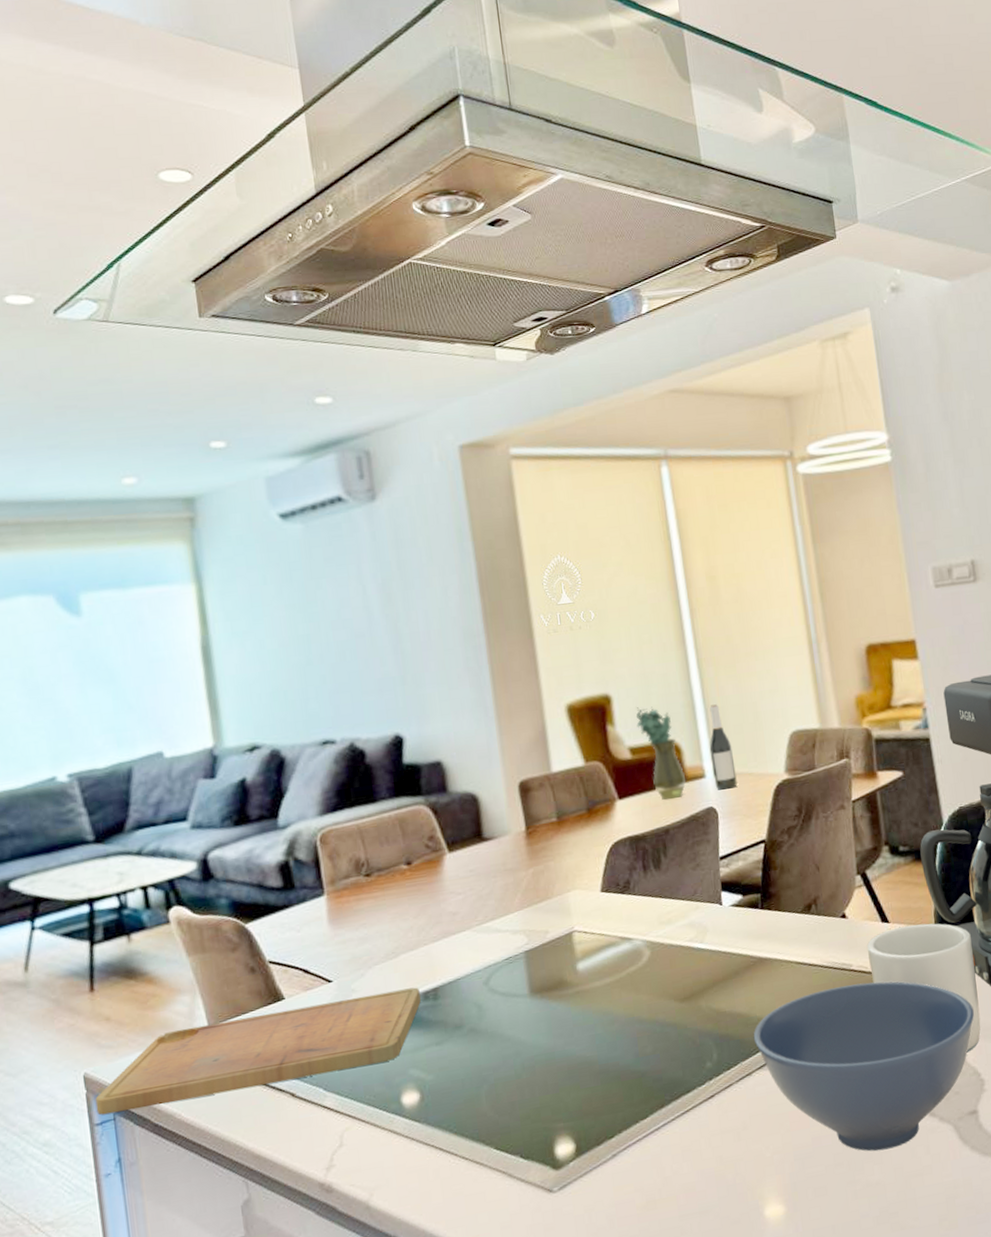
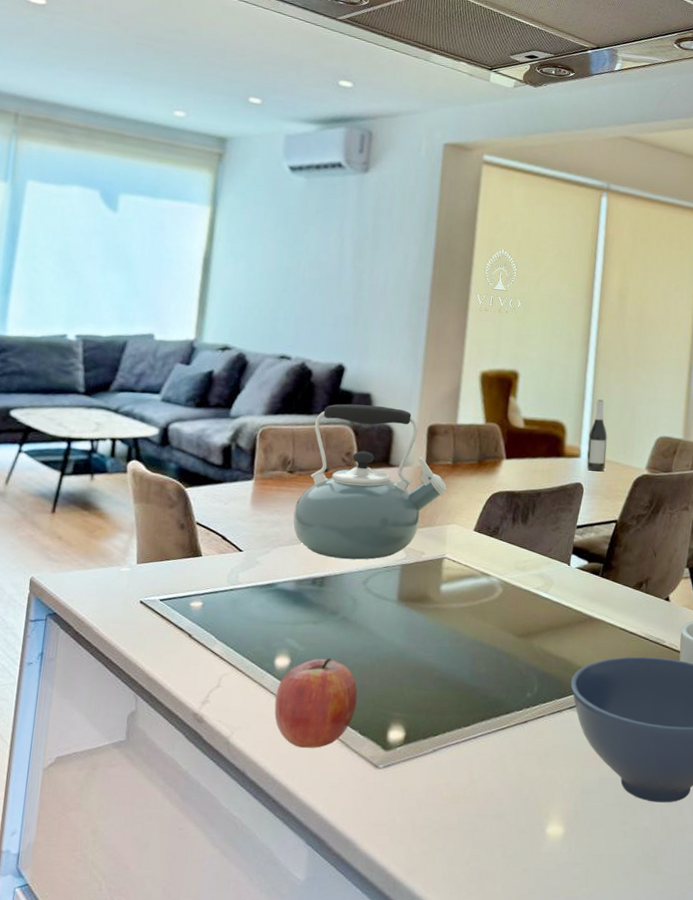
cutting board: present [95,987,421,1116] -> none [33,560,310,627]
kettle: none [382,770,558,964] -> present [293,404,447,560]
fruit: none [411,1079,511,1192] -> present [274,657,358,748]
vase: present [635,707,686,801] -> none [534,387,565,470]

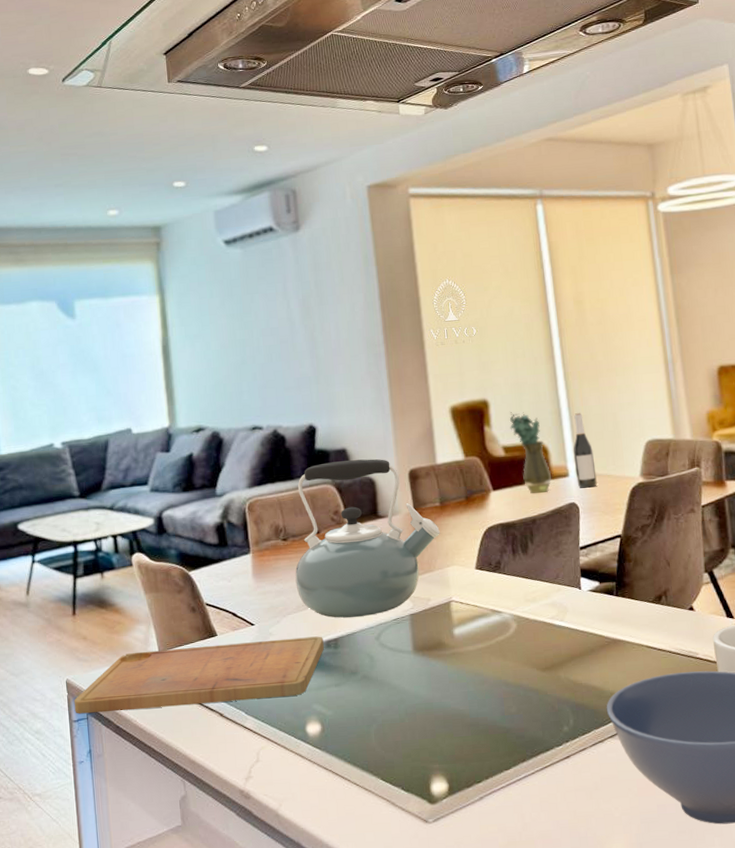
cutting board: none [33,560,310,627] -> present [74,636,324,714]
fruit: present [274,657,358,748] -> none [313,718,394,812]
vase: none [534,387,565,470] -> present [509,412,552,494]

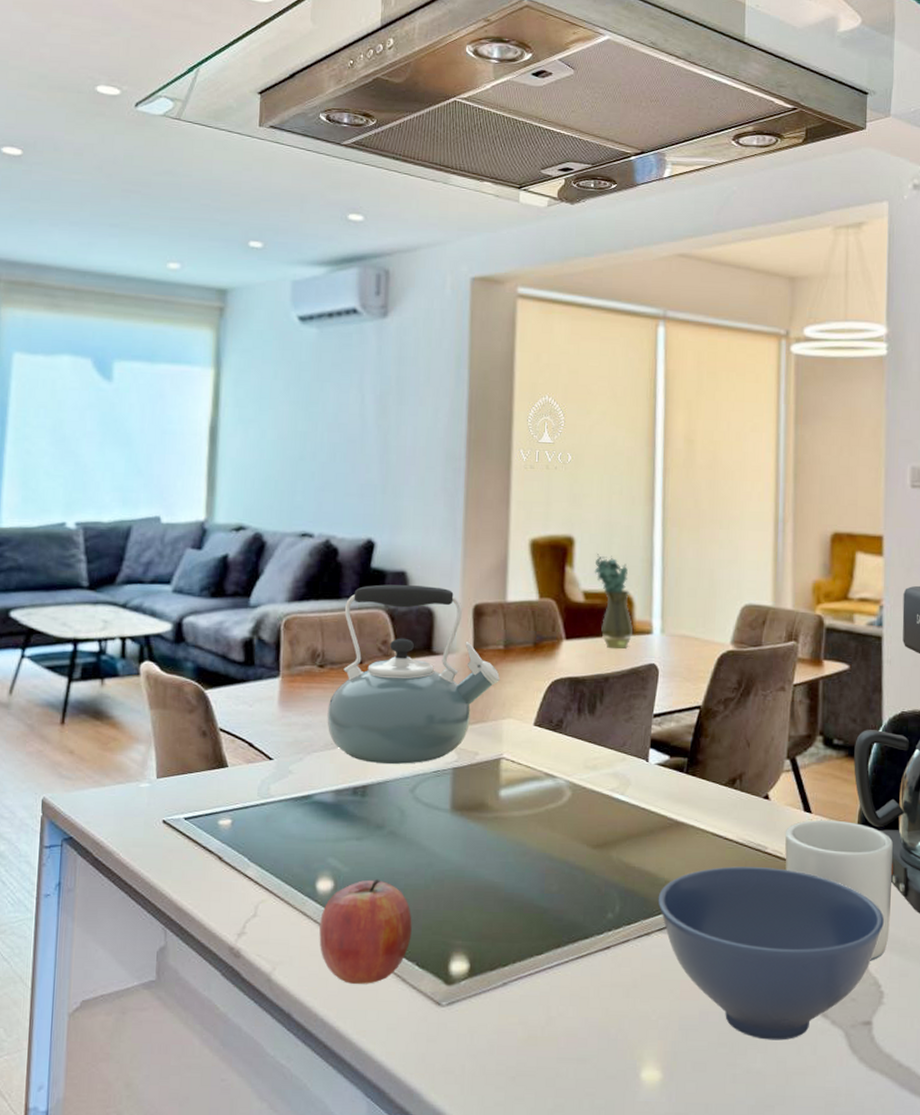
cutting board: present [74,636,324,714] -> none [47,775,350,846]
fruit: none [313,718,394,812] -> present [319,878,412,984]
wine bottle: present [573,413,597,488] -> none [660,564,683,649]

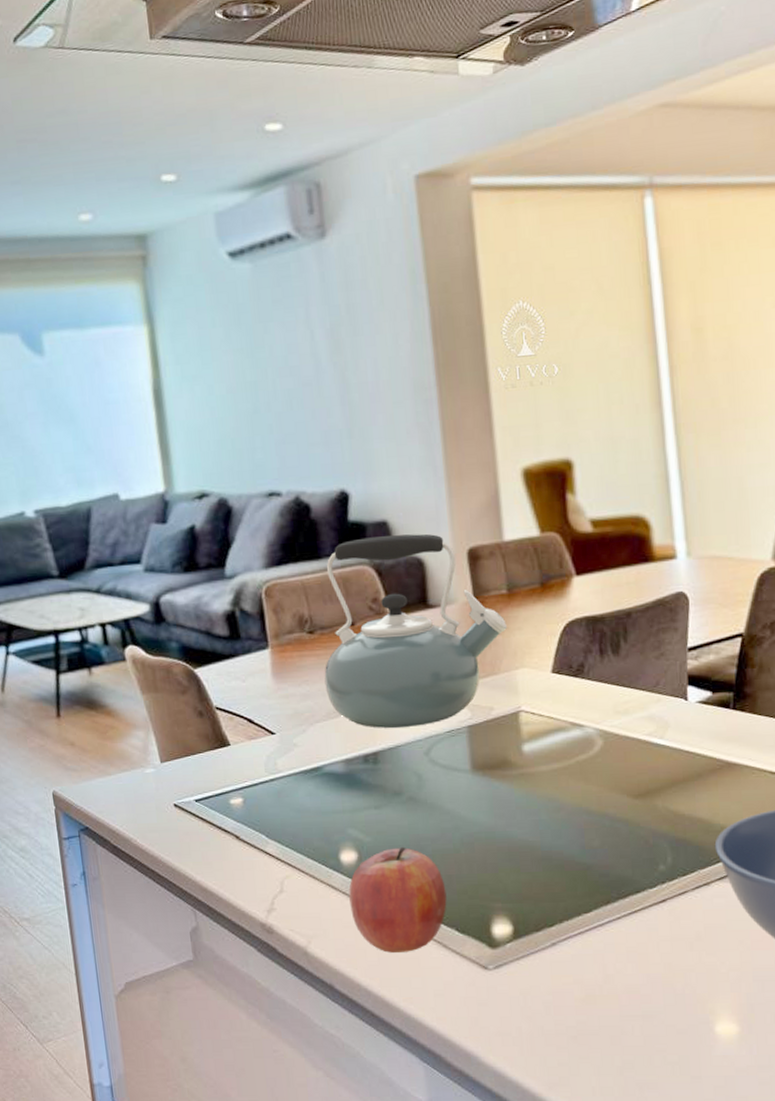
vase: present [594,554,634,650] -> none [600,475,654,581]

